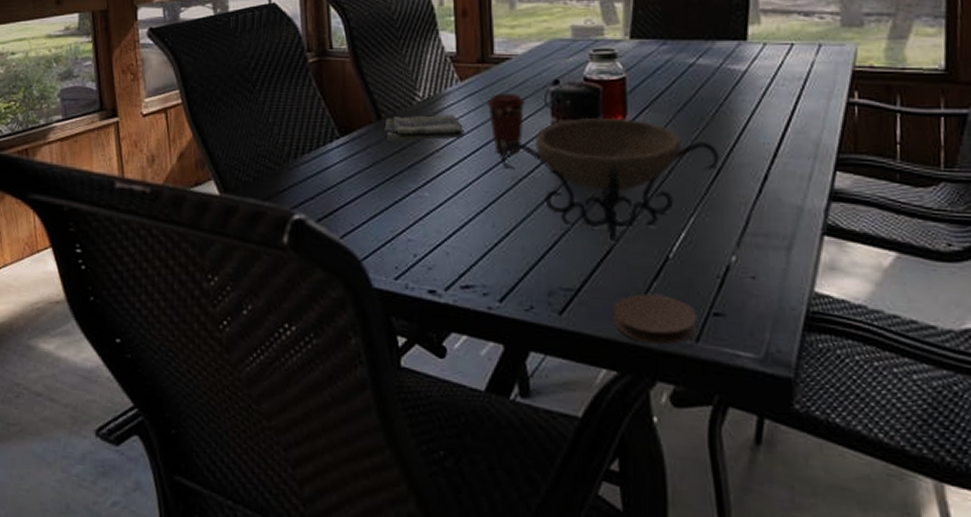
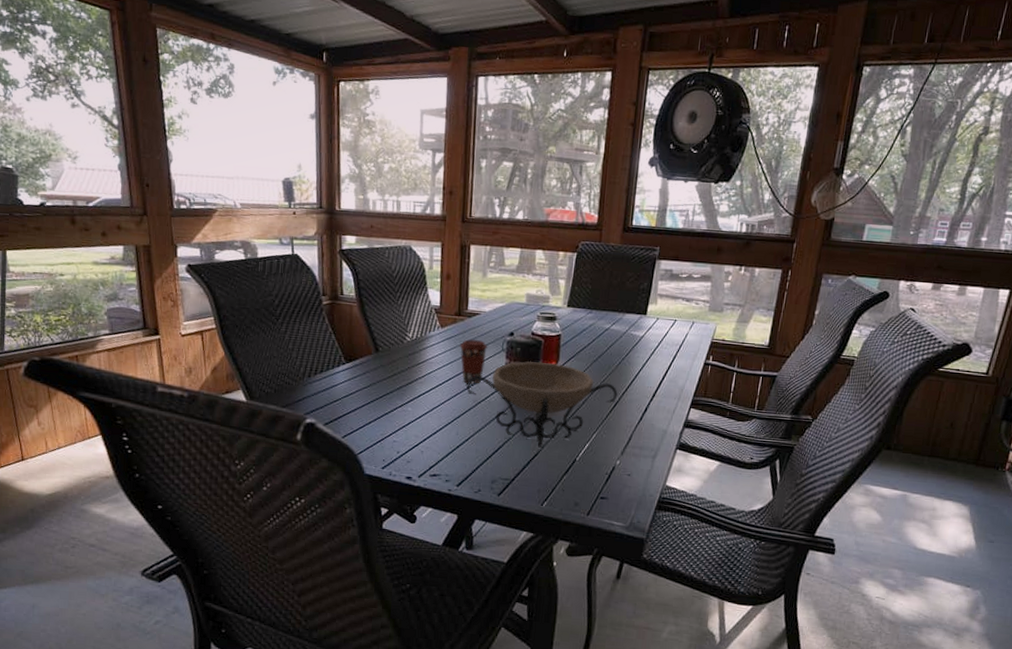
dish towel: present [384,114,465,141] -> none [380,350,441,370]
coaster: present [612,293,698,345] -> none [533,483,590,517]

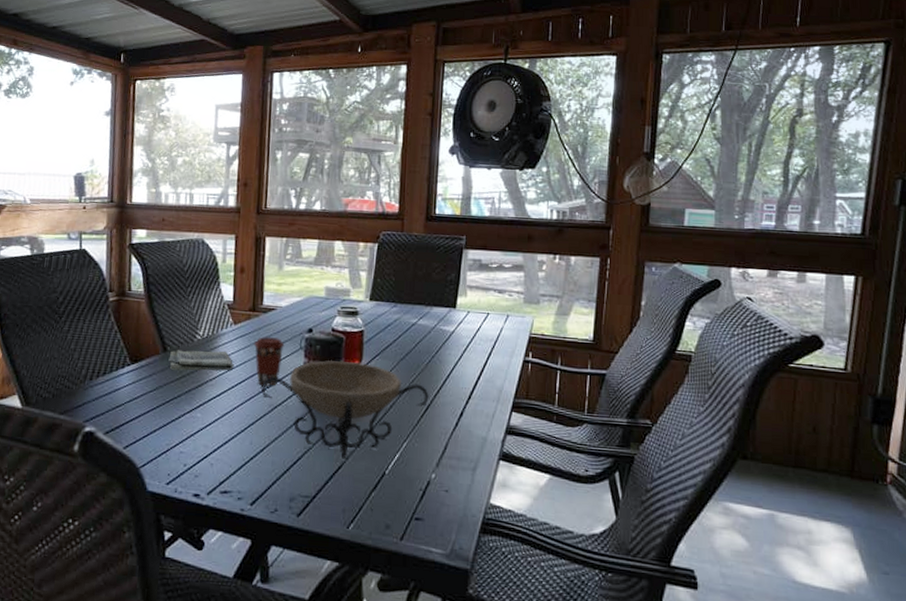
dish towel: none [380,350,441,370] -> present [168,350,234,371]

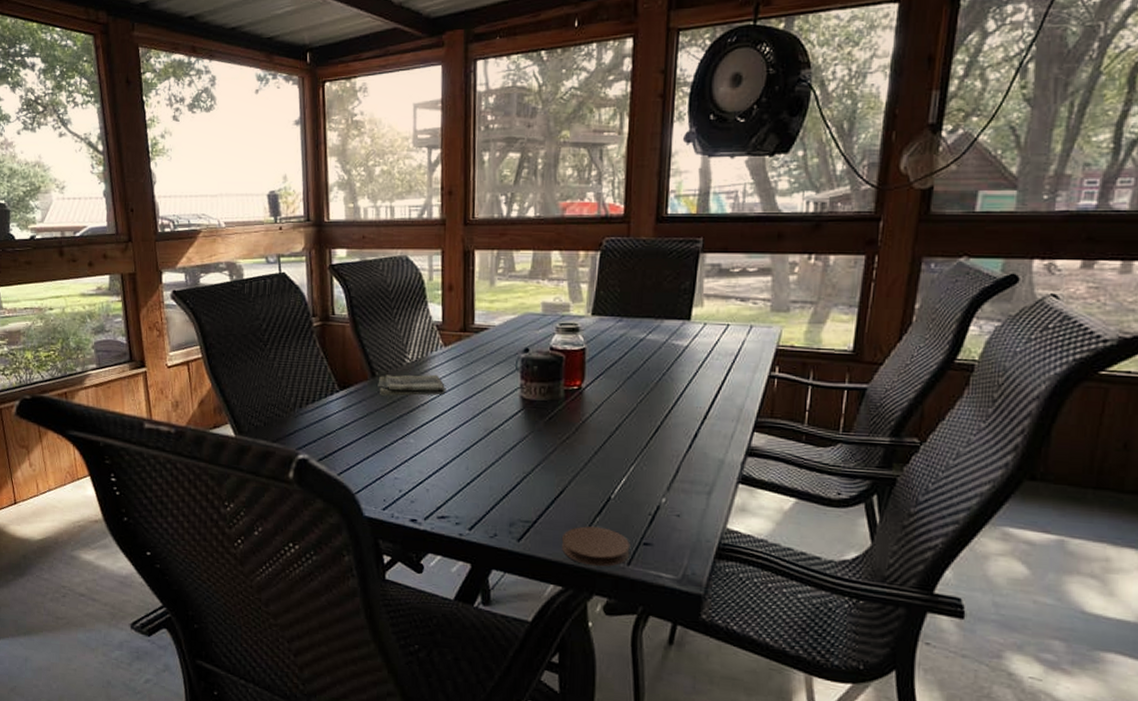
coffee cup: present [253,336,285,386] -> none [466,357,499,410]
decorative bowl: present [260,359,429,459] -> none [475,380,659,484]
coaster: none [338,501,403,542] -> present [561,526,630,567]

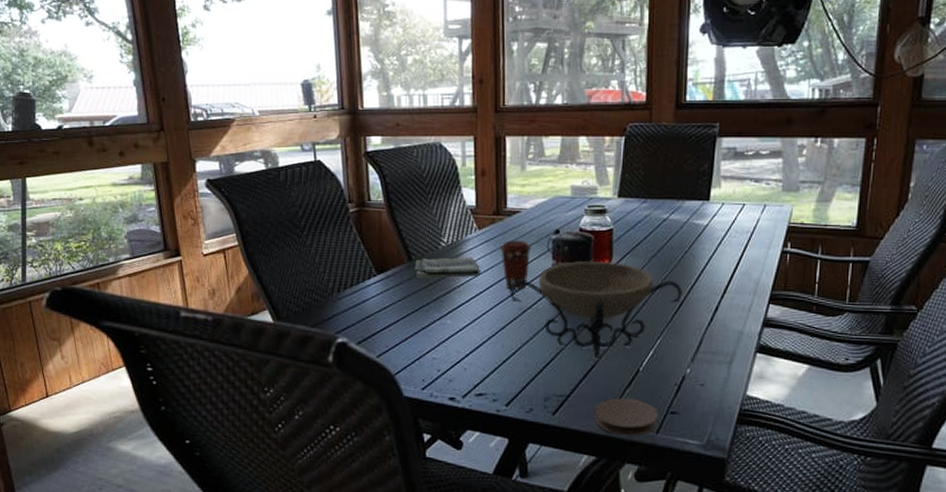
coffee cup: none [466,357,499,410] -> present [499,239,532,290]
decorative bowl: none [475,380,659,484] -> present [509,260,683,358]

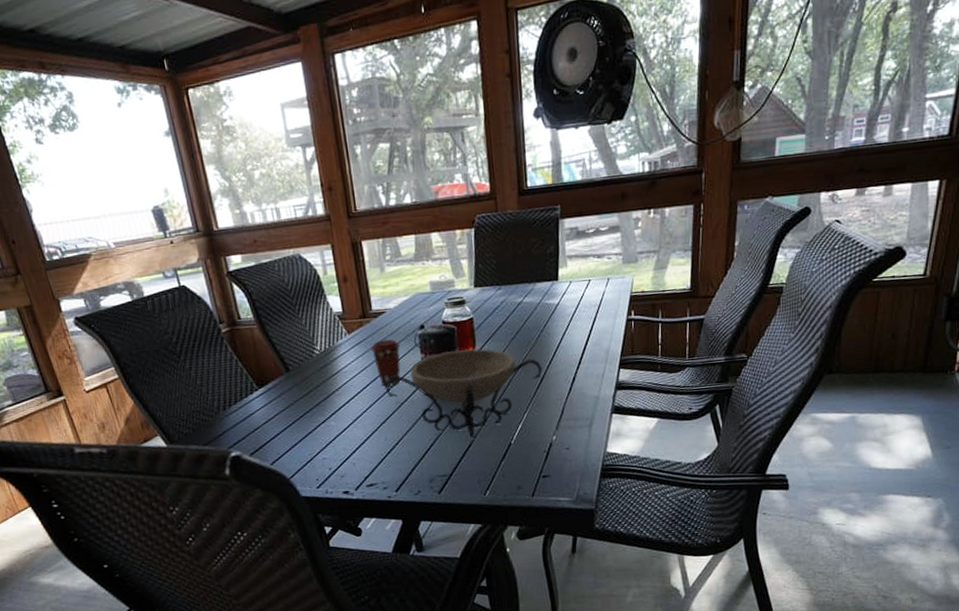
dish towel: present [414,256,481,279] -> none [293,360,357,387]
coaster: present [593,398,658,436] -> none [475,469,533,503]

